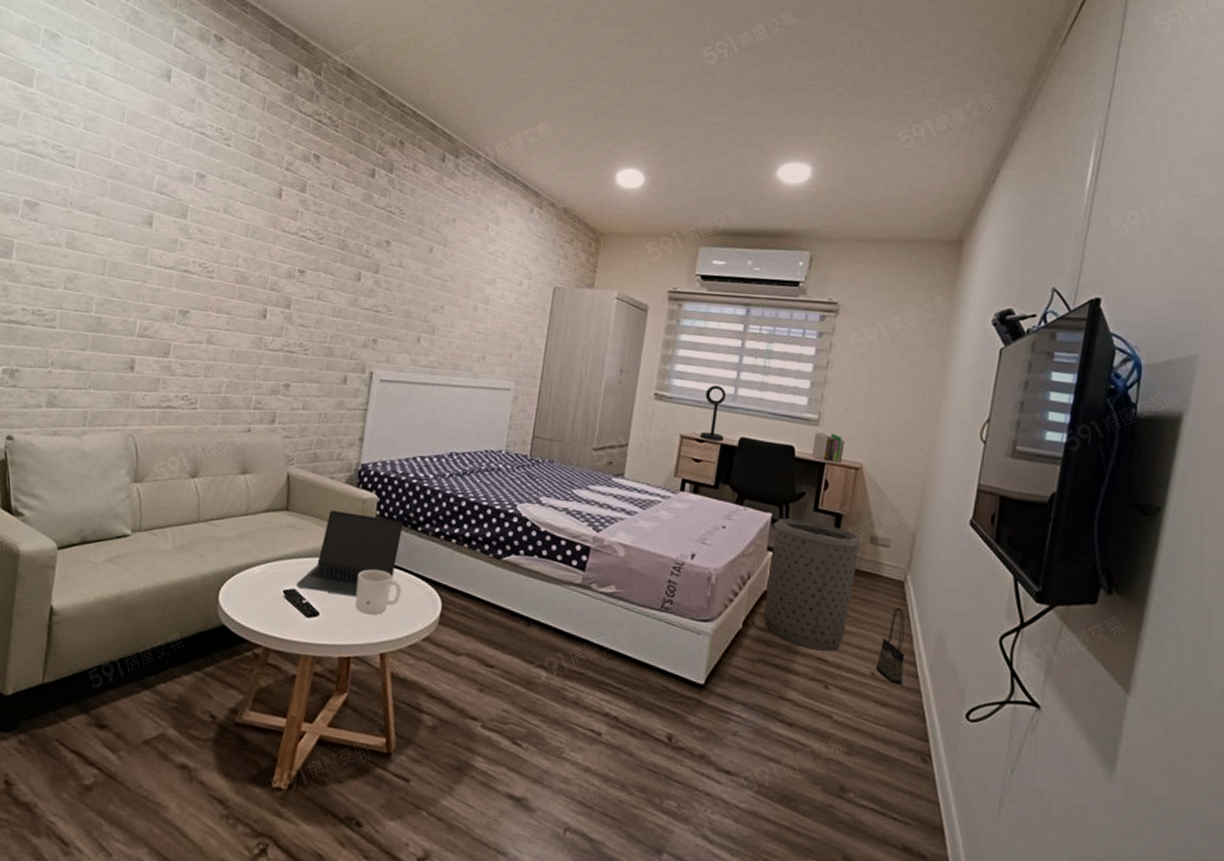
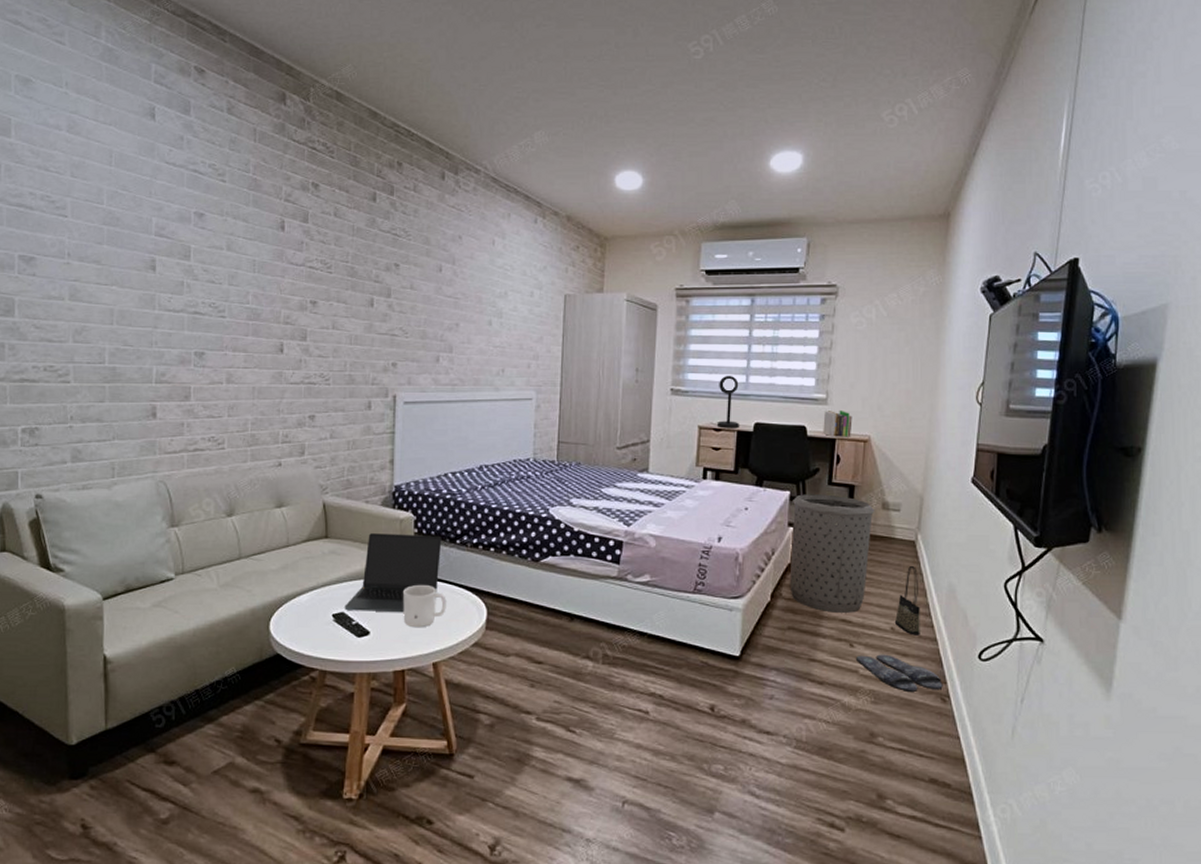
slippers: none [831,699,925,749] -> present [856,654,943,692]

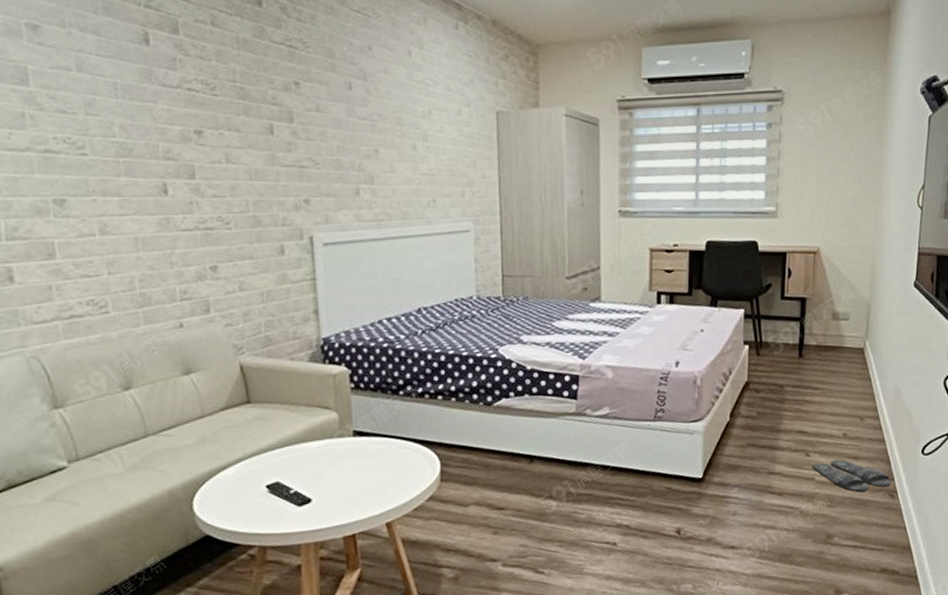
laptop: present [344,533,442,613] -> none [279,388,384,479]
mug: present [402,584,446,628] -> none [344,442,395,489]
desk lamp: present [718,375,739,429] -> none [668,192,691,250]
laundry basket: present [789,494,875,613] -> none [747,309,826,425]
books: present [823,409,852,437] -> none [774,222,802,251]
tote bag: present [895,566,920,636] -> none [847,373,870,439]

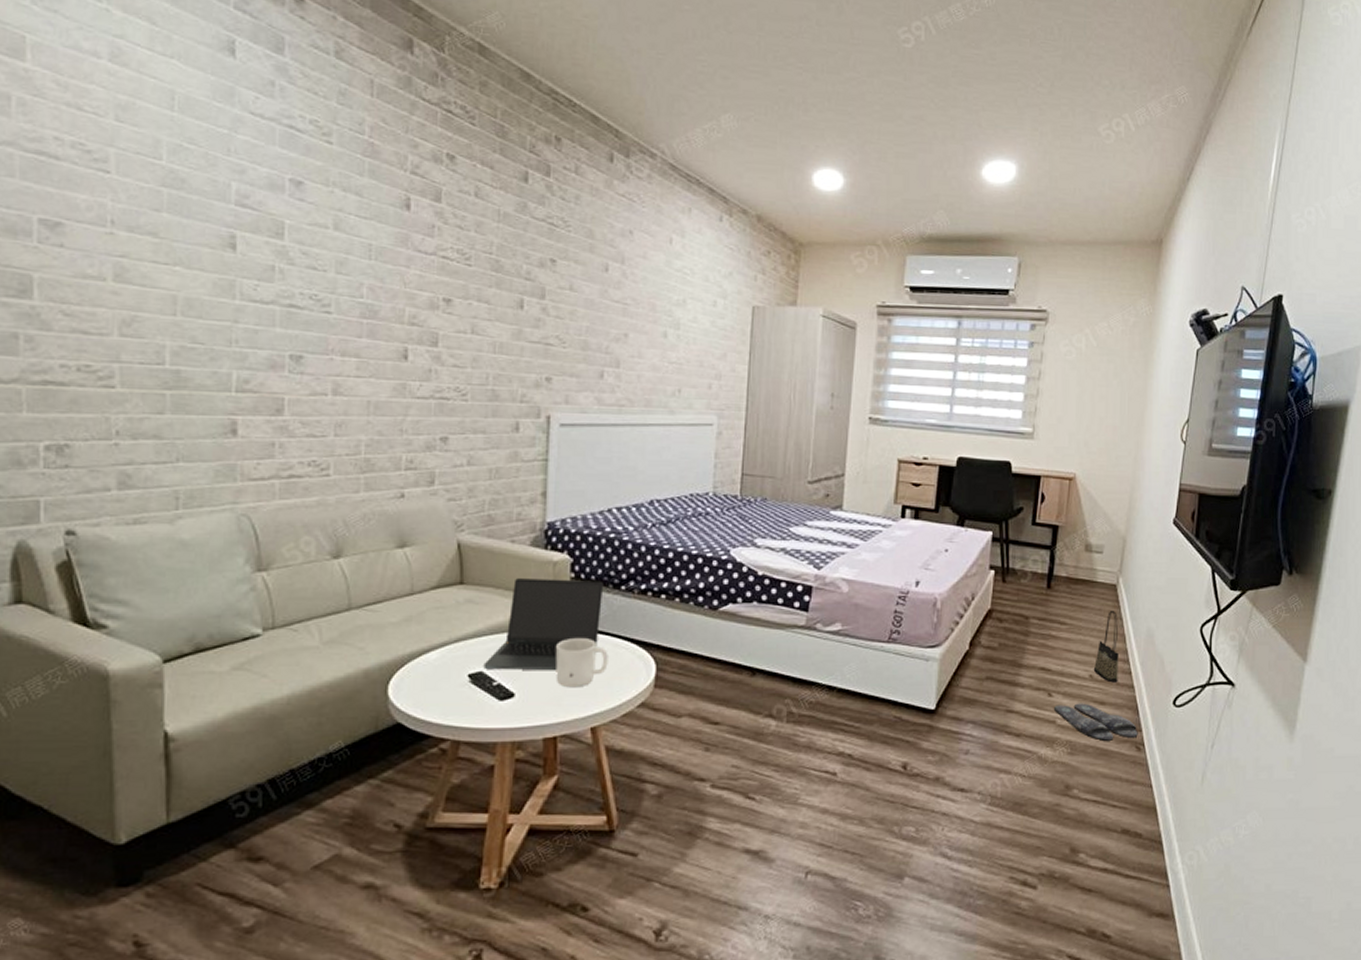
laptop: none [279,388,384,479] -> present [483,578,604,671]
mug: none [344,442,395,489] -> present [555,637,608,688]
tote bag: none [847,373,870,439] -> present [1094,611,1119,683]

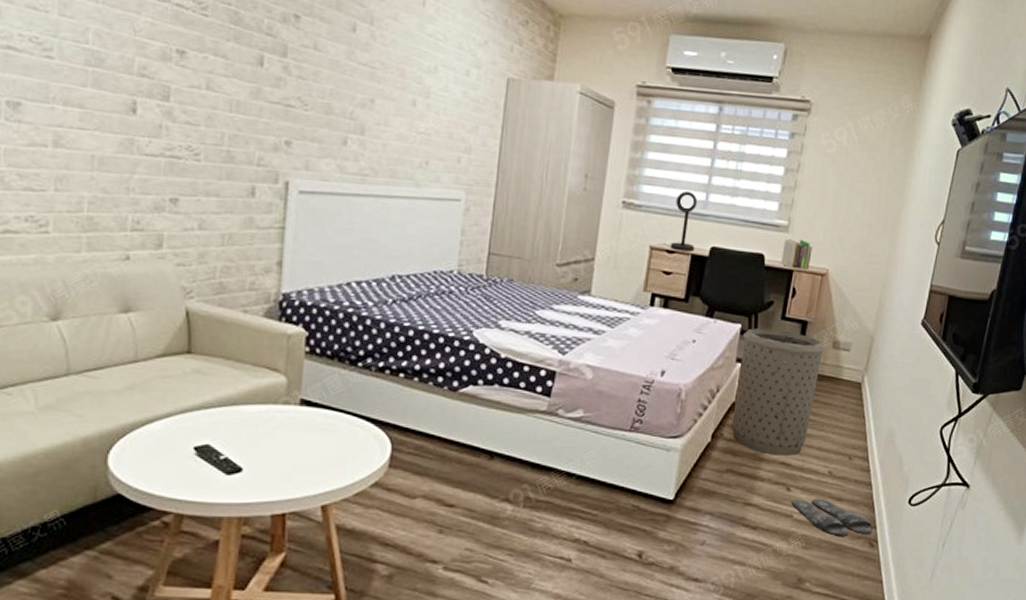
laptop: present [483,578,604,671] -> none [210,350,340,447]
mug: present [555,637,608,688] -> none [286,413,342,465]
desk lamp: none [919,404,942,463] -> present [671,190,698,252]
laundry basket: none [989,535,1078,661] -> present [732,328,826,456]
books: none [1028,445,1059,475] -> present [781,239,813,270]
tote bag: present [1094,611,1119,683] -> none [834,409,861,480]

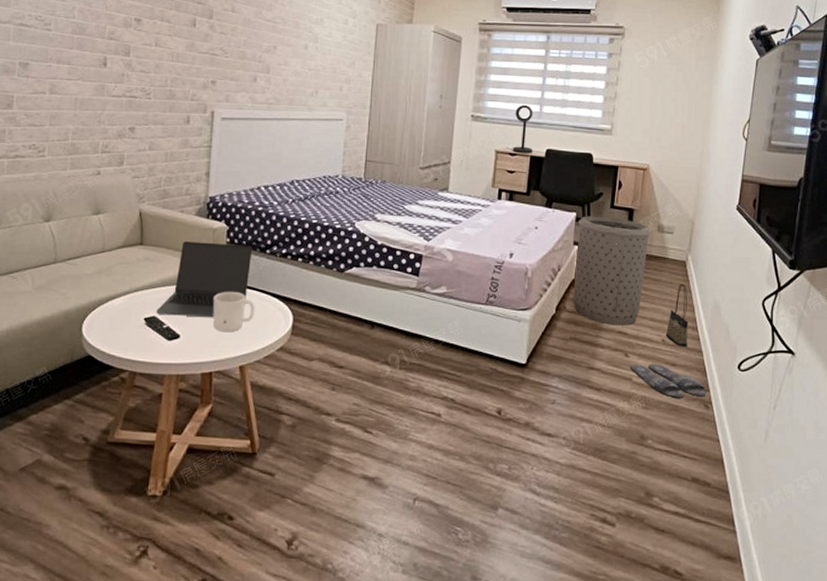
laptop: none [210,350,340,447] -> present [156,241,253,318]
mug: none [286,413,342,465] -> present [212,291,255,333]
books: present [781,239,813,270] -> none [607,140,634,165]
tote bag: none [834,409,861,480] -> present [666,284,688,347]

